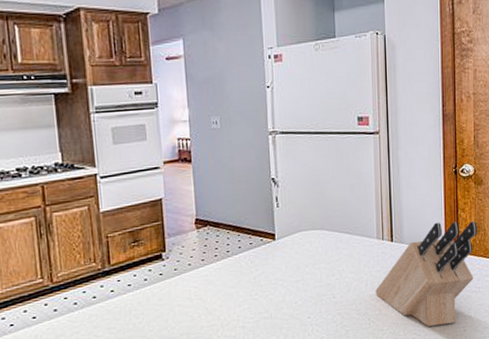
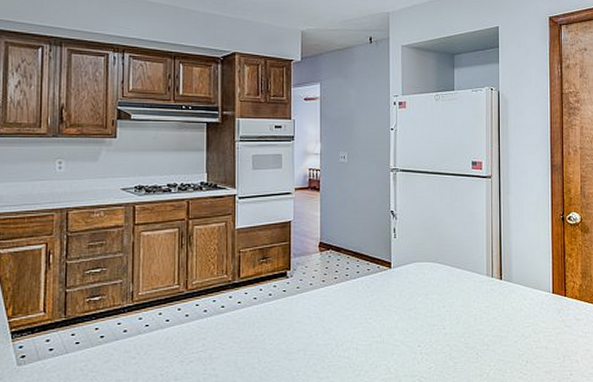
knife block: present [375,220,477,327] -> none [484,265,584,367]

